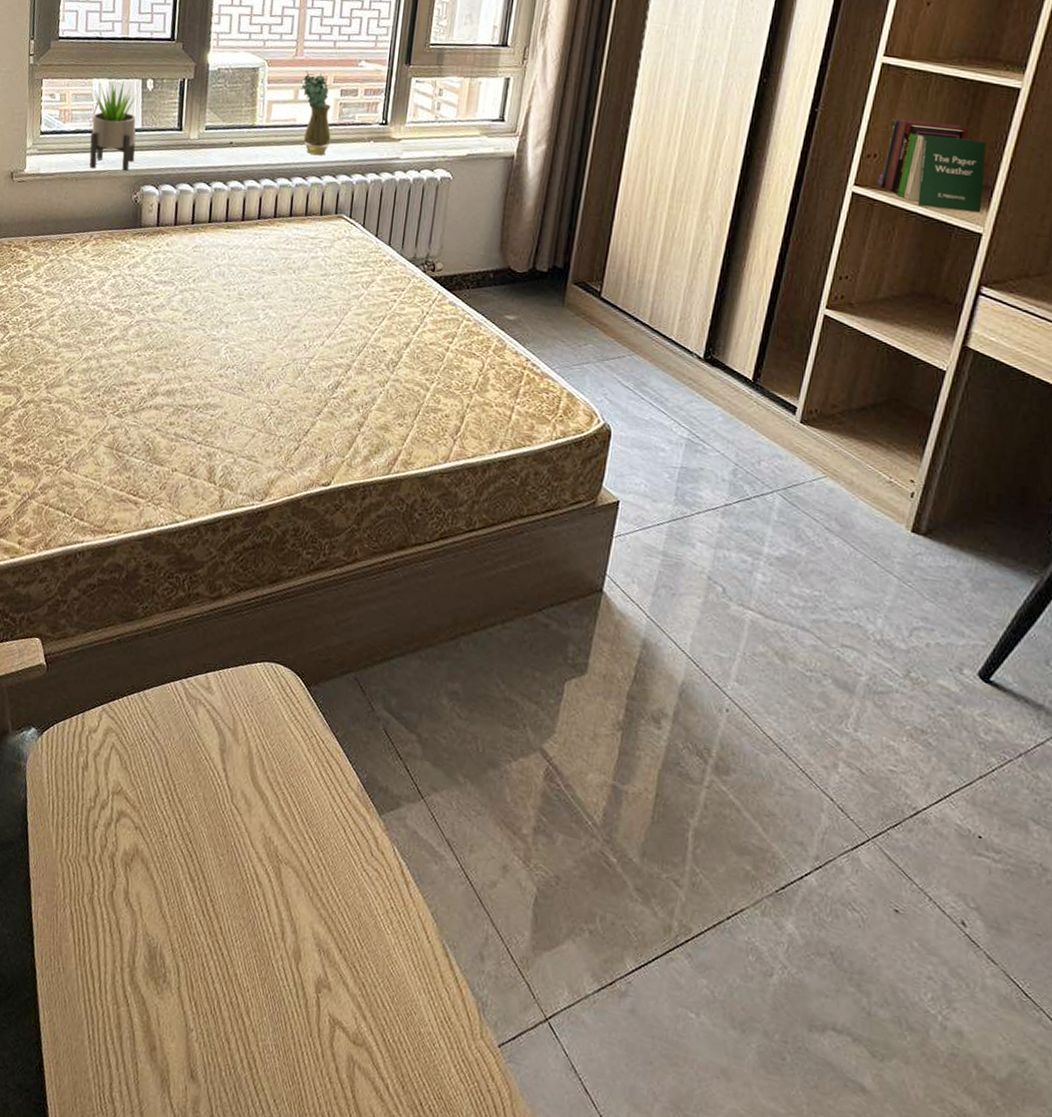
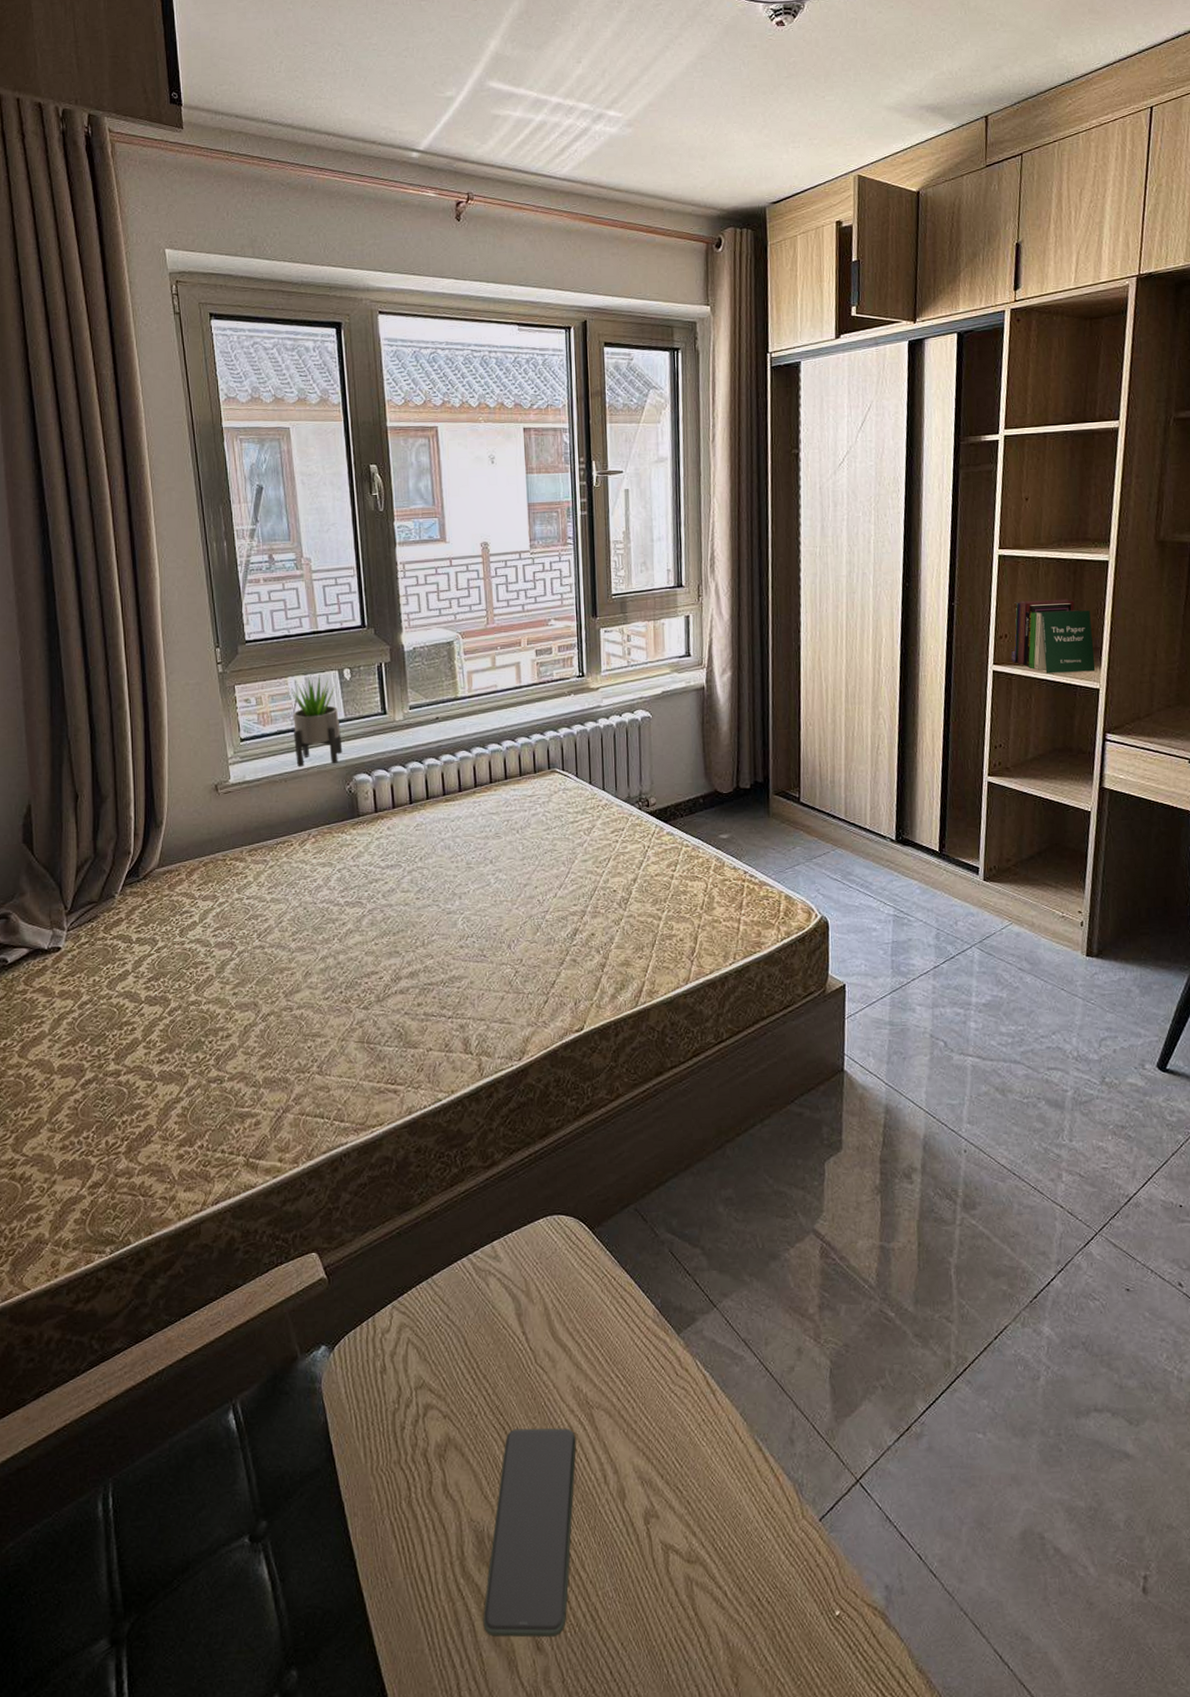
smartphone: none [142,859,260,1072] -> present [483,1428,576,1638]
vase: present [301,71,331,155] -> none [497,637,533,716]

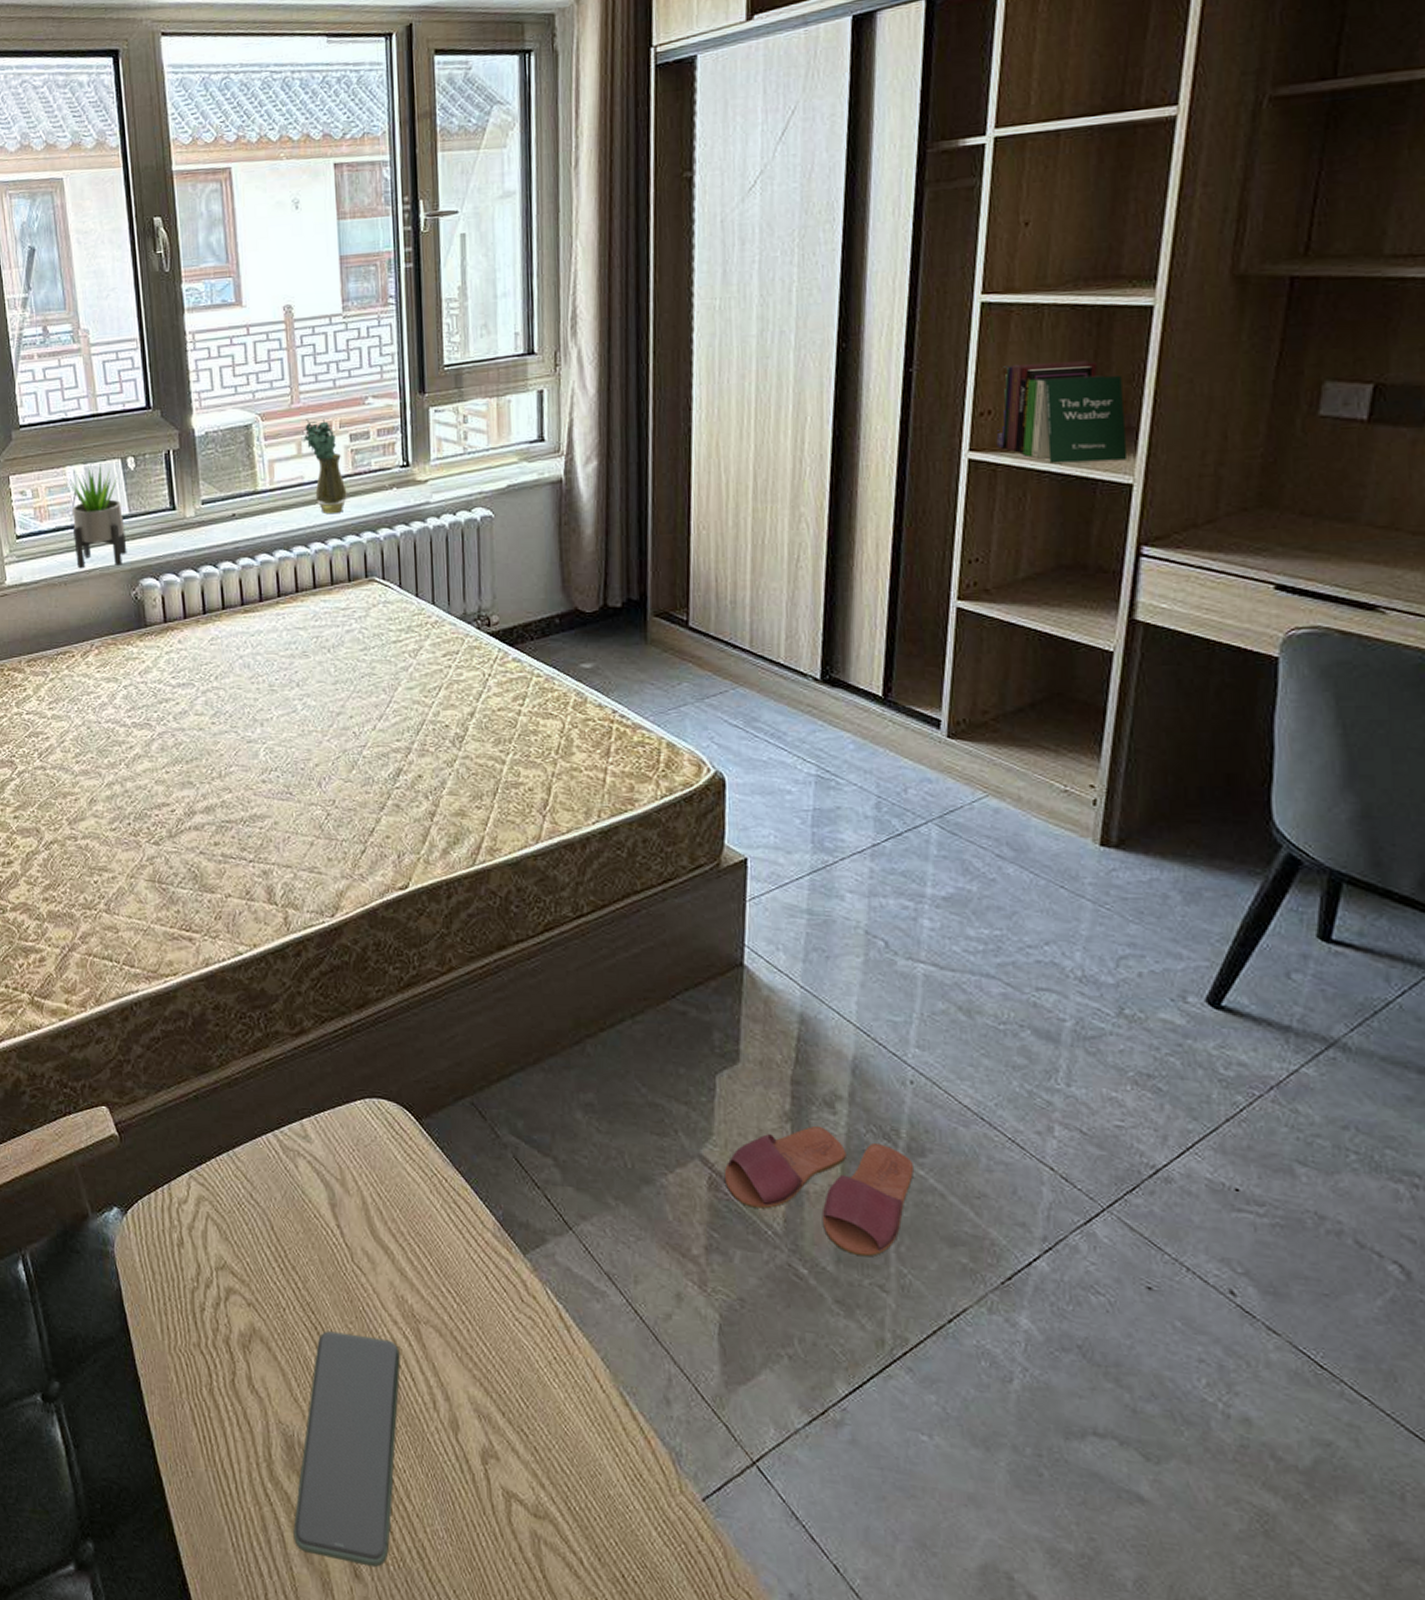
vase: none [497,637,533,716] -> present [304,418,347,513]
slippers: none [832,1194,968,1296] -> present [724,1125,913,1257]

